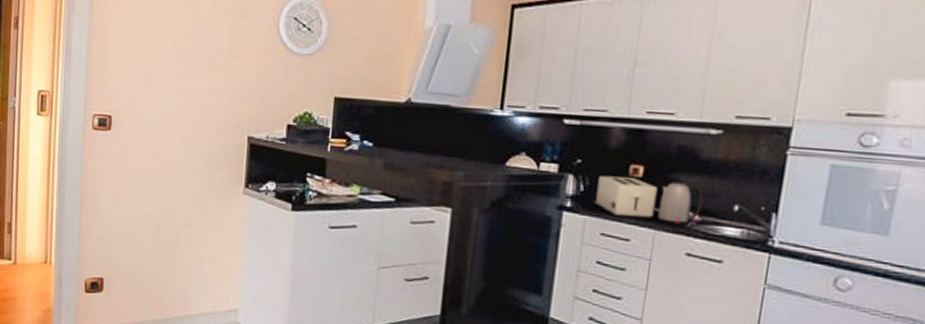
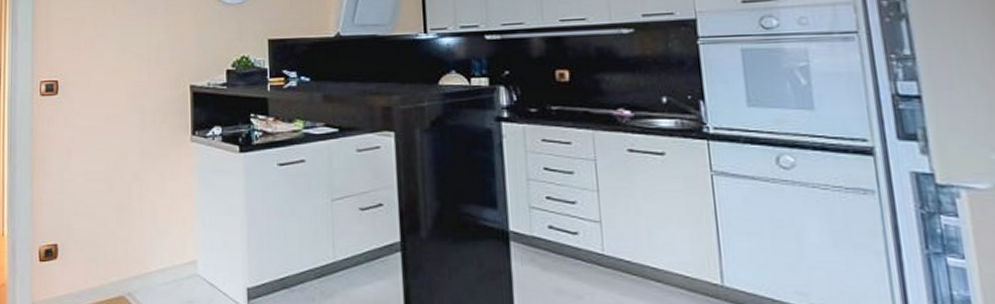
toaster: present [595,175,658,220] -> none [528,83,589,122]
kettle: present [657,180,704,226] -> none [590,80,632,124]

